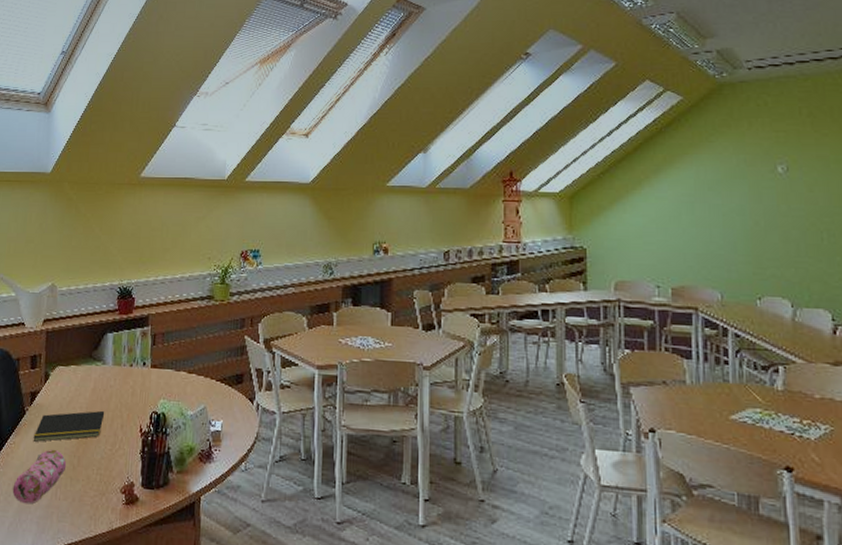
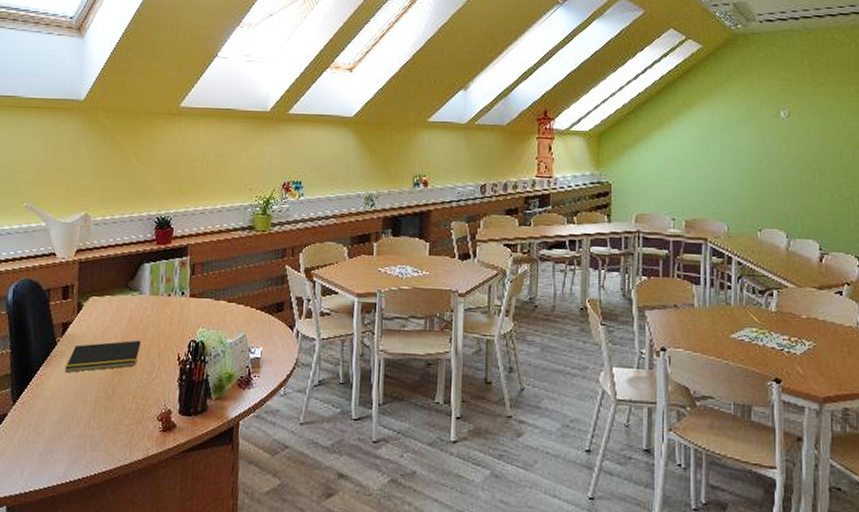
pencil case: present [12,449,67,504] -> none [42,379,101,435]

